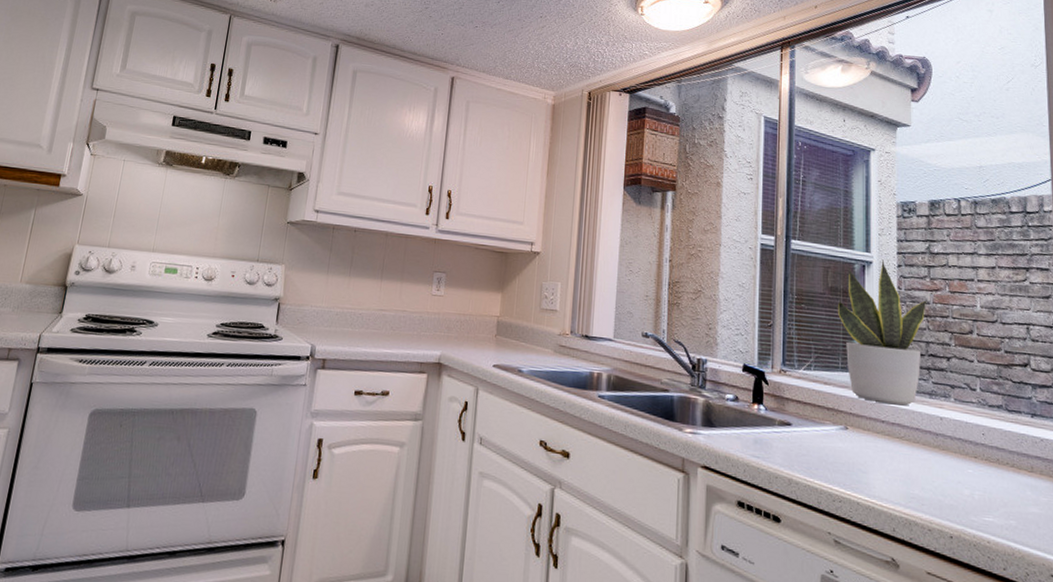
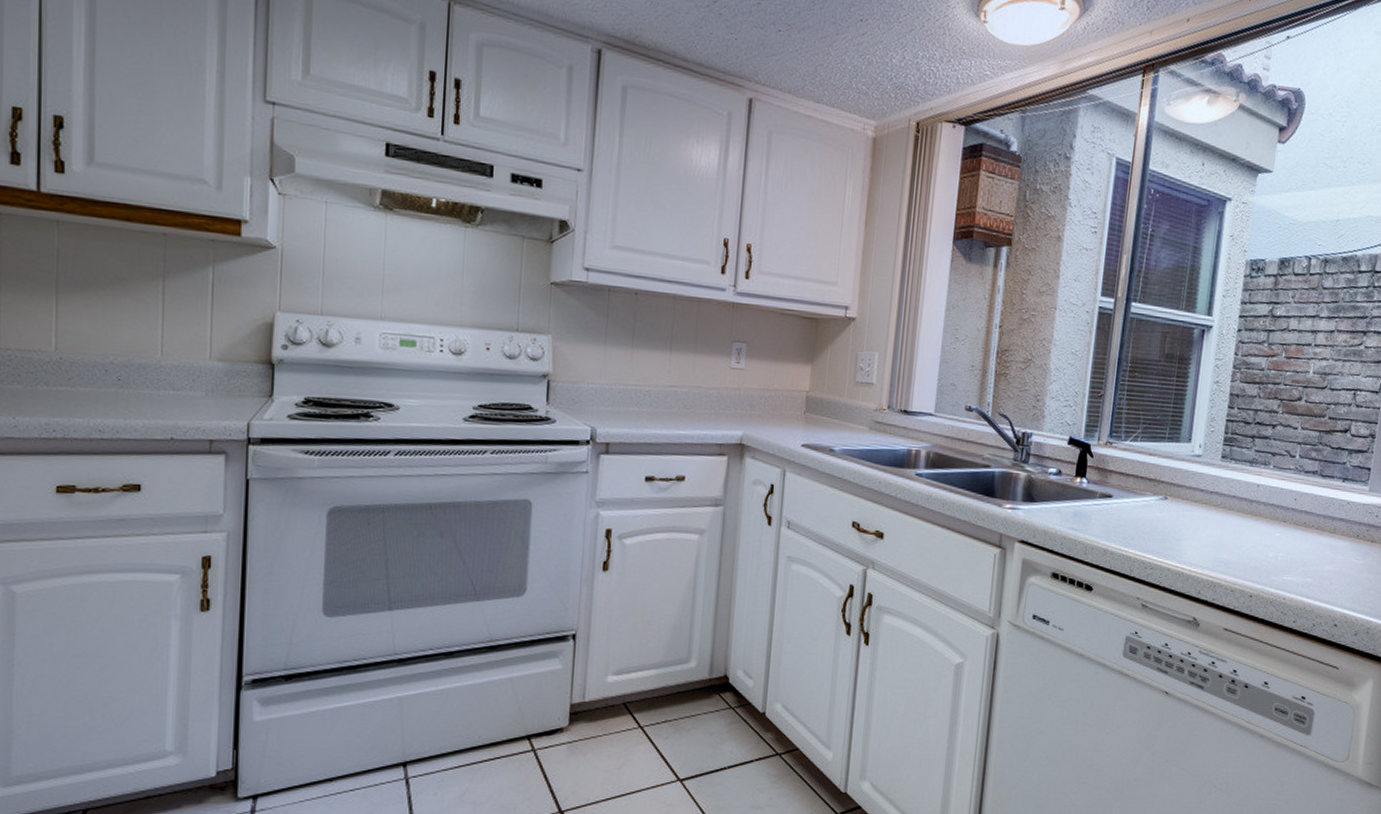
potted plant: present [837,259,929,406] -> none [1170,323,1264,474]

